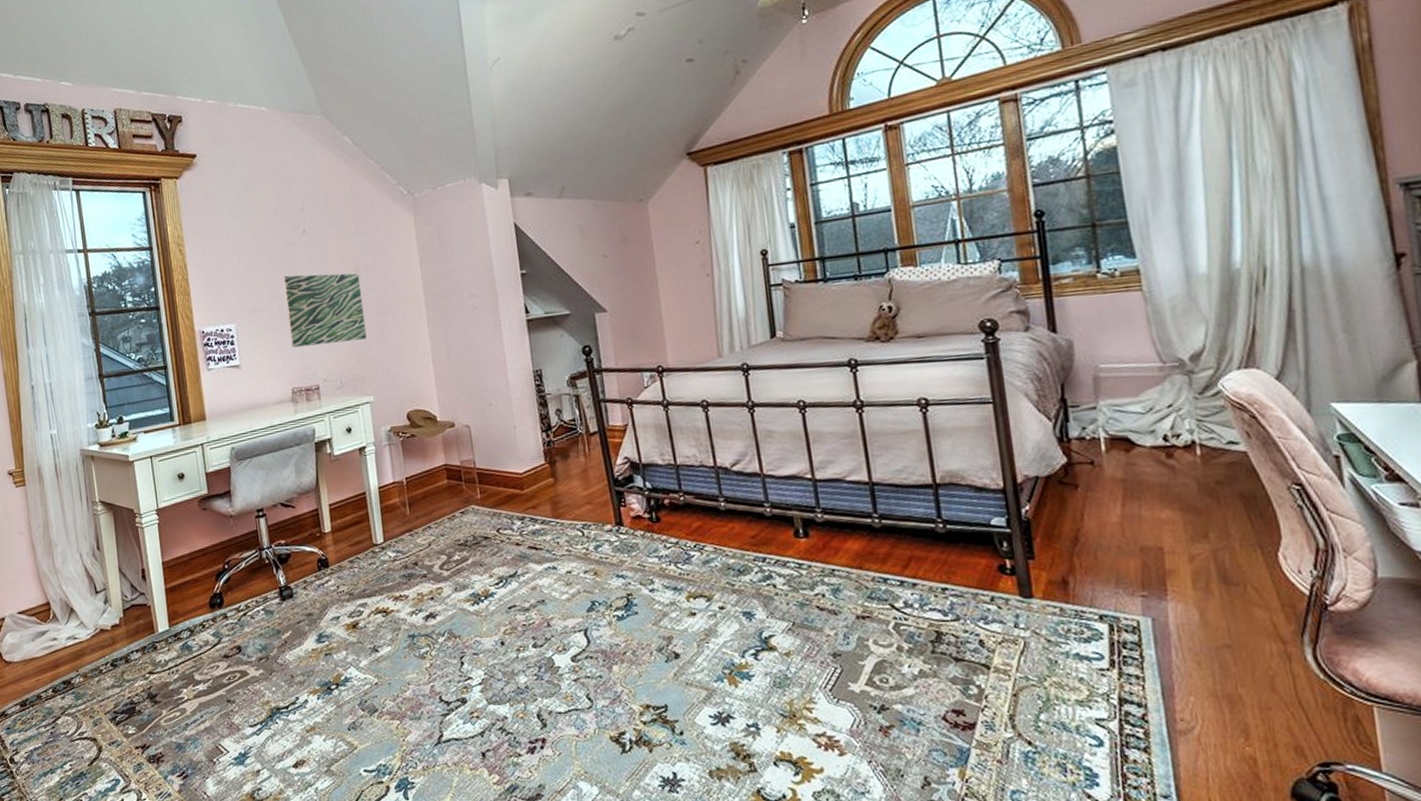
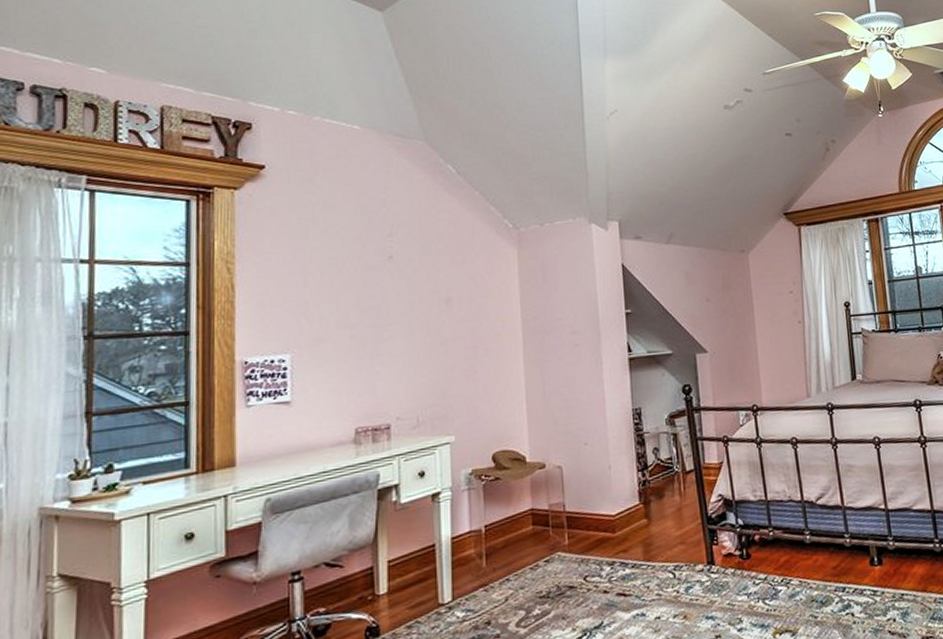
wall art: present [283,273,367,348] -> none [359,303,453,382]

